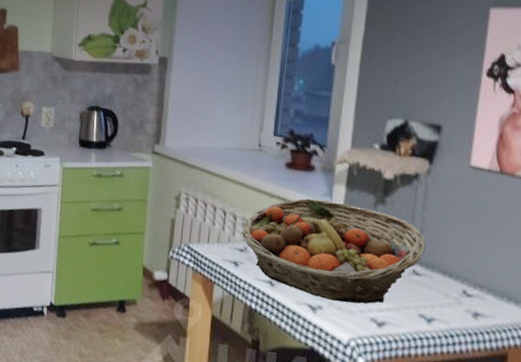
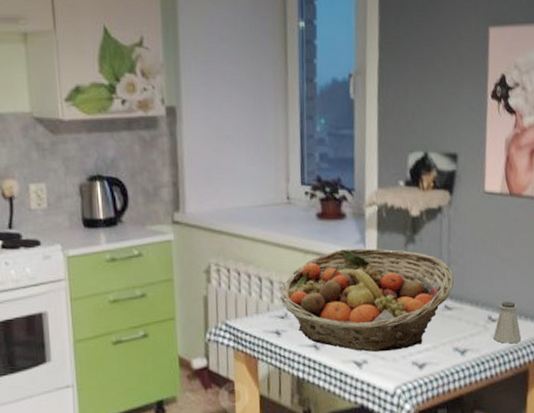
saltshaker: none [467,278,502,324] -> present [493,301,522,343]

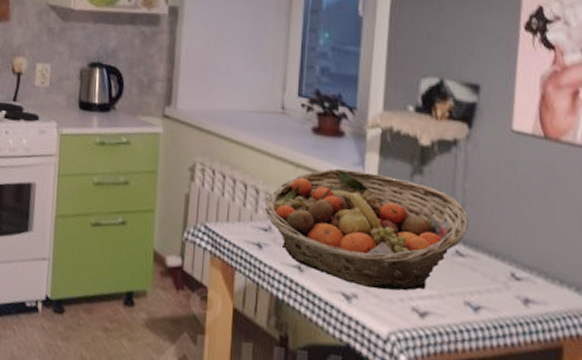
saltshaker: present [493,301,522,343] -> none [516,259,555,311]

